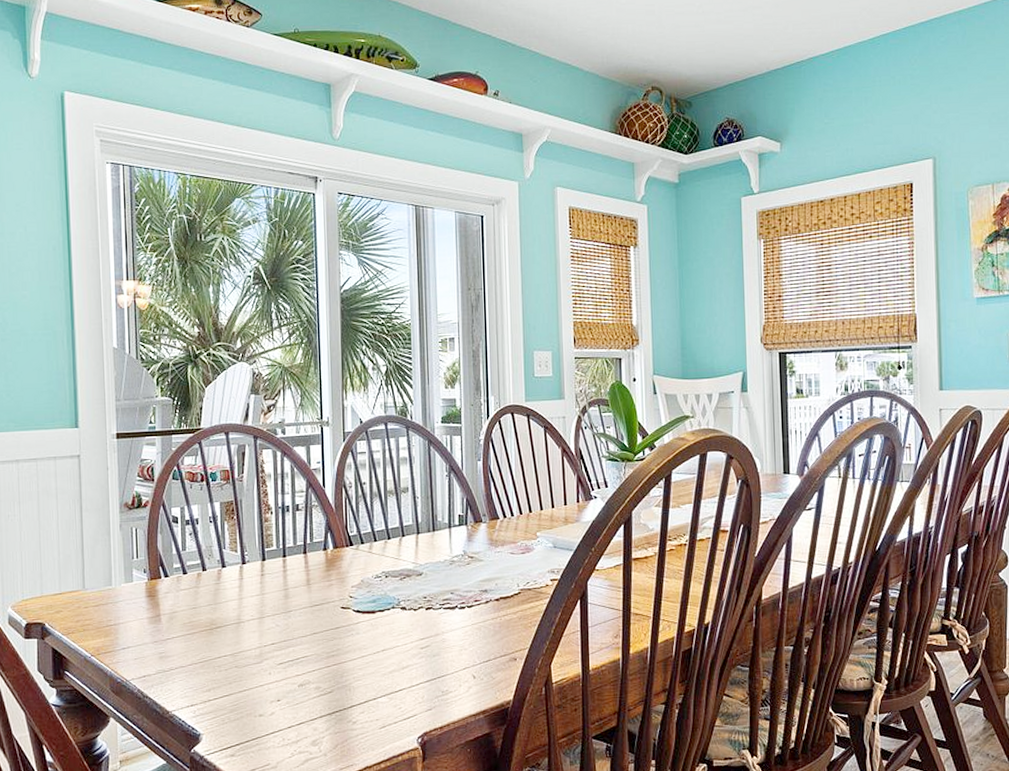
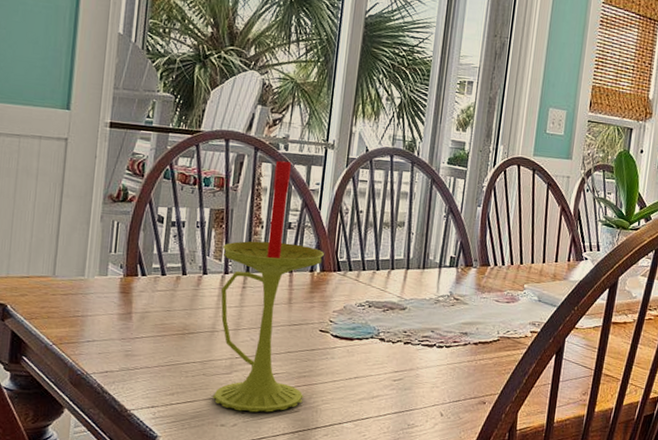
candle: none [236,439,335,699] -> present [212,155,324,413]

